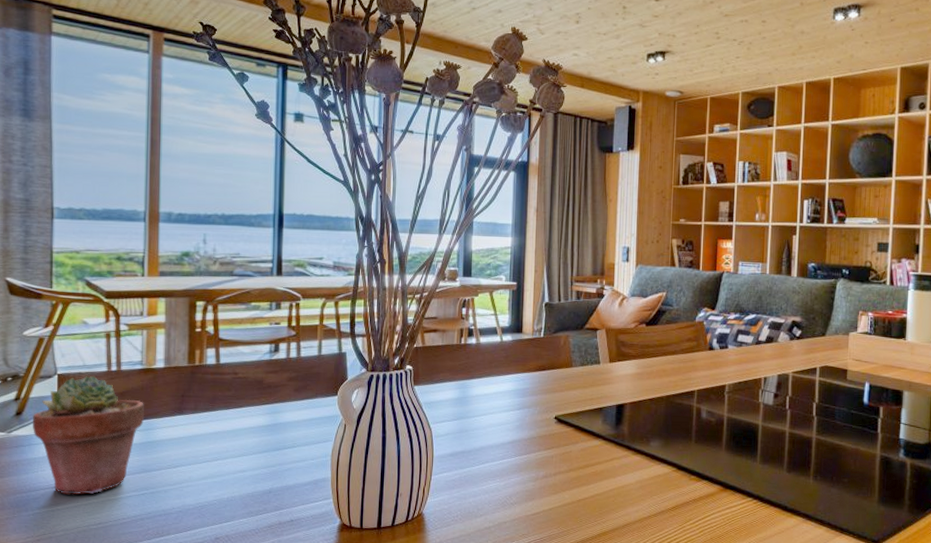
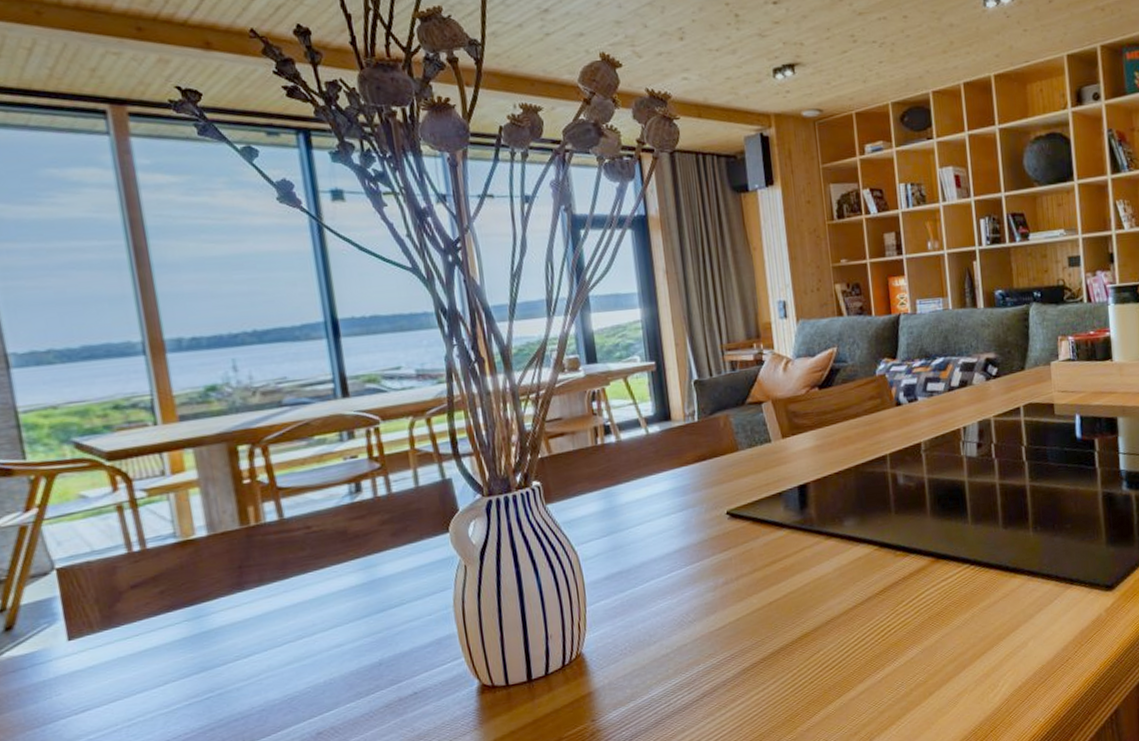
potted succulent: present [33,375,145,495] -> none [30,563,192,720]

